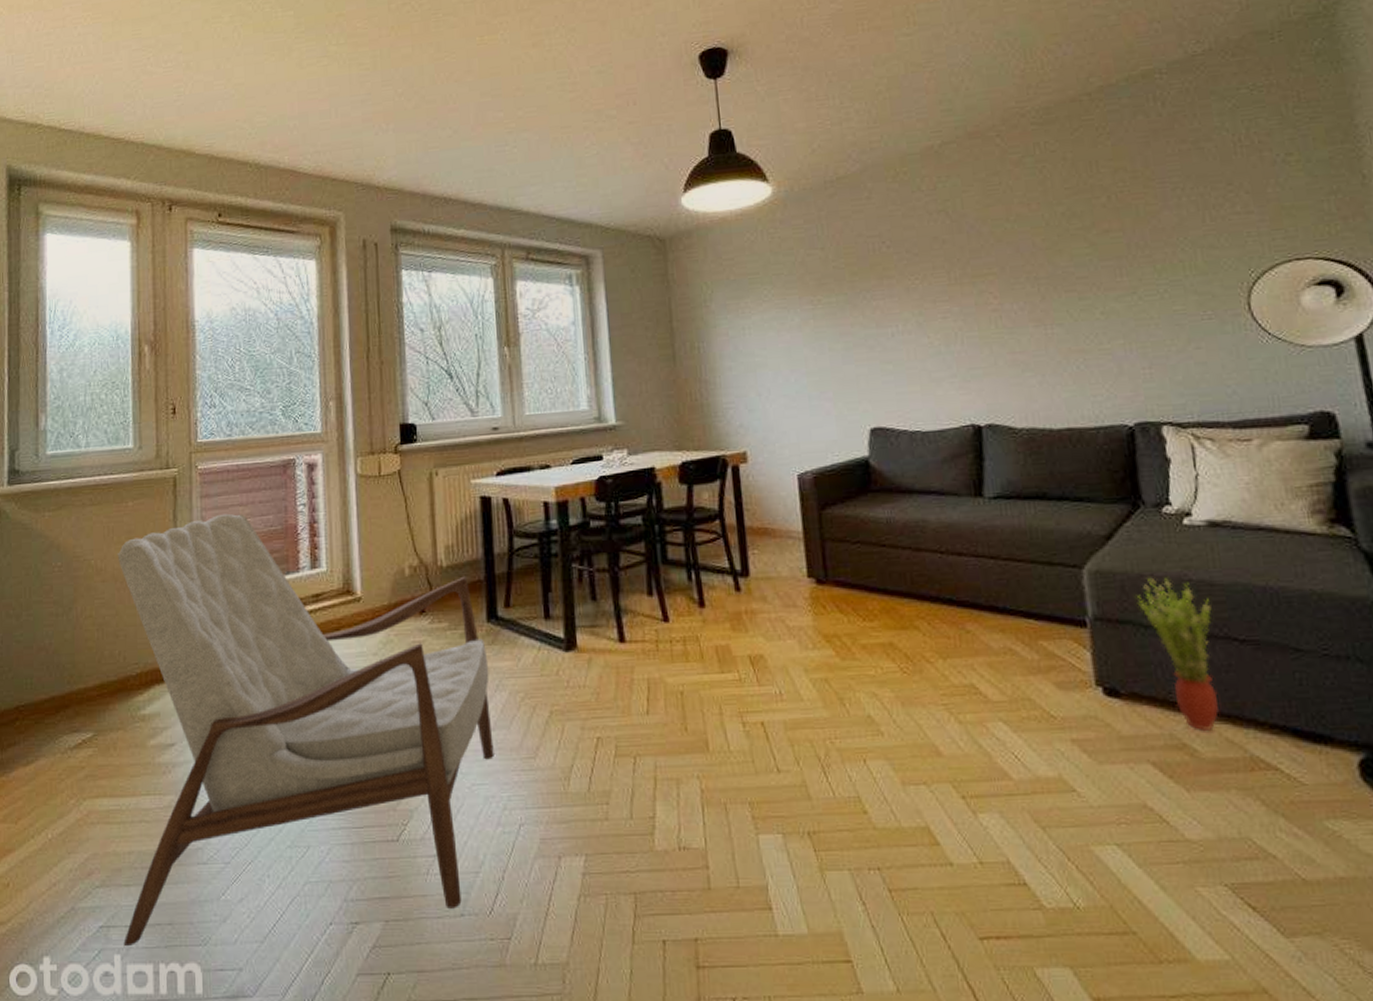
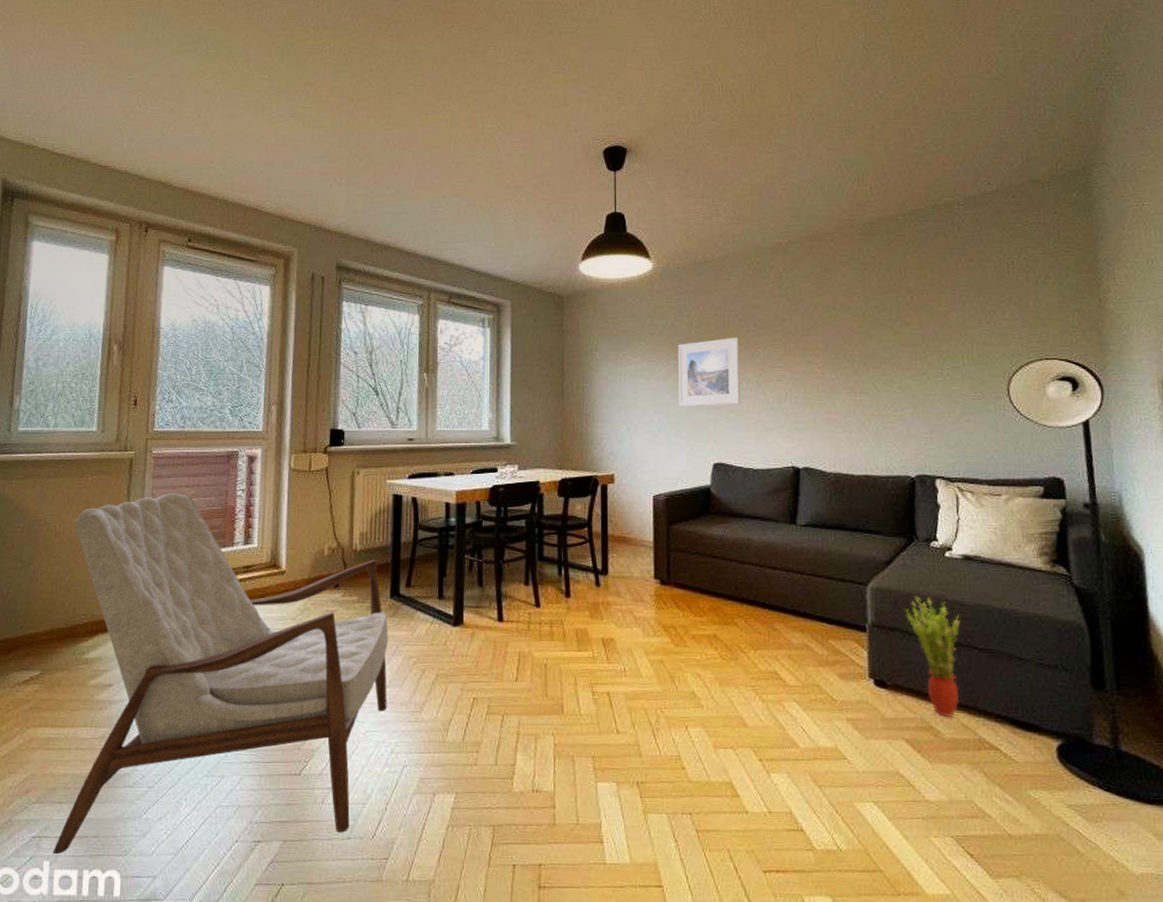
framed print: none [812,268,897,361] -> present [678,337,740,407]

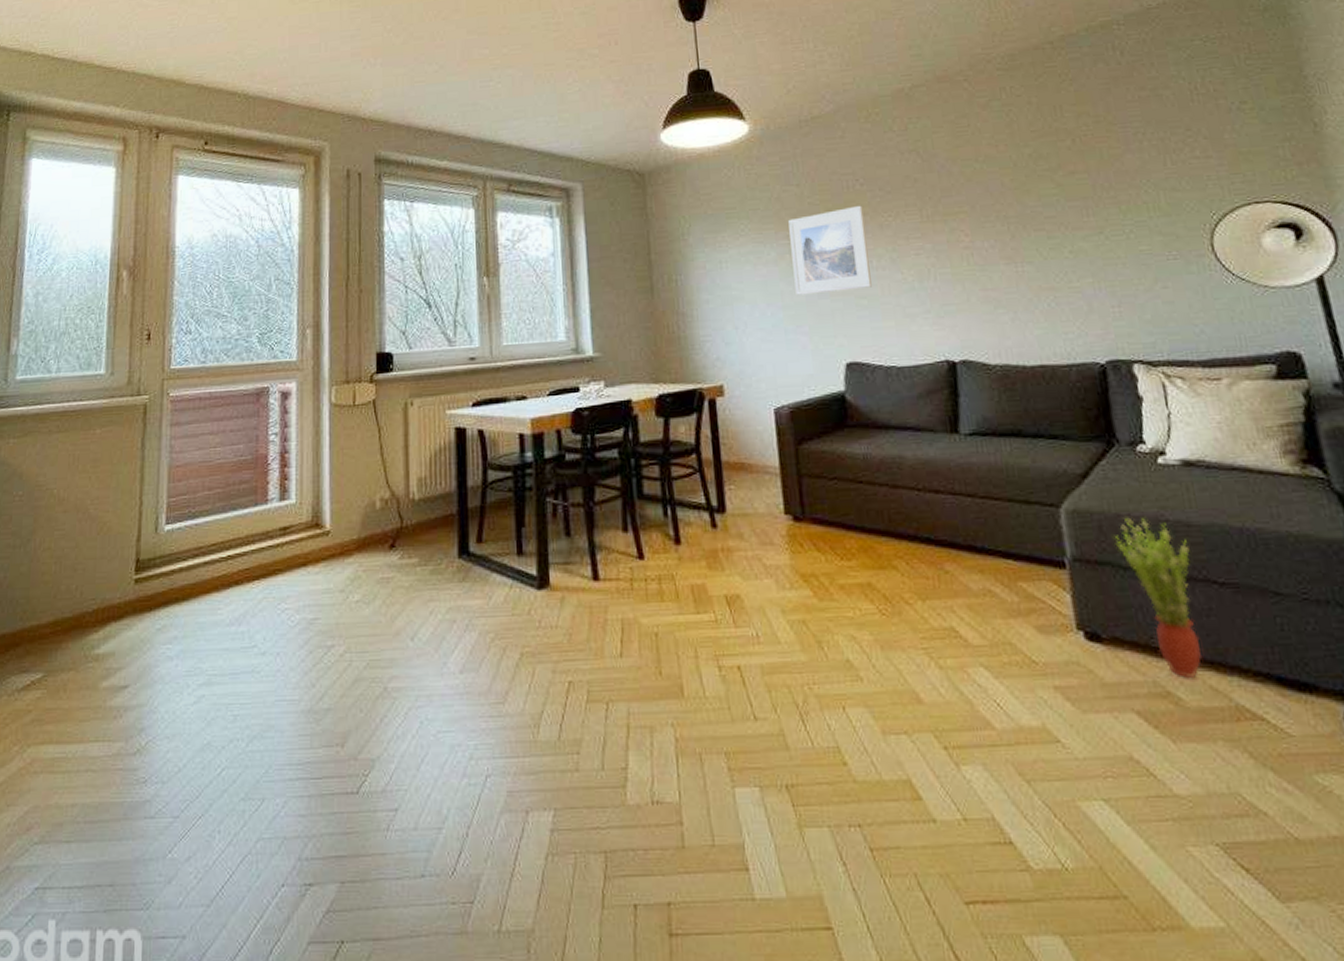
armchair: present [53,493,389,855] -> none [59,442,462,911]

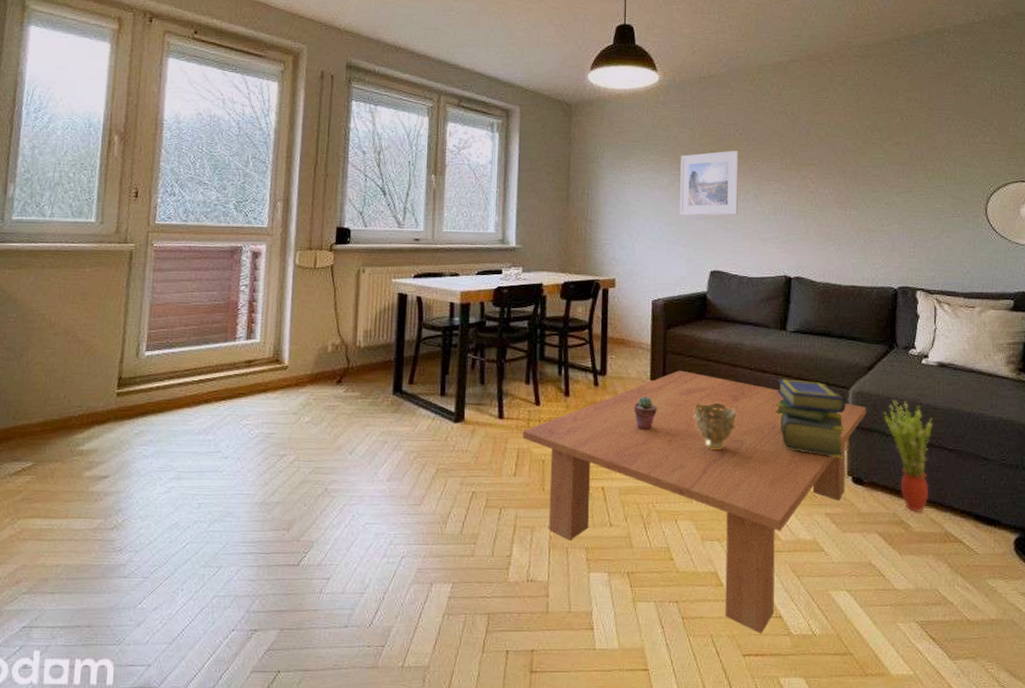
coffee table: none [626,498,1091,870] -> present [523,370,867,634]
potted succulent: none [766,536,799,584] -> present [633,396,657,431]
decorative bowl: none [848,540,910,606] -> present [694,403,737,451]
stack of books: none [957,499,1068,606] -> present [775,379,846,458]

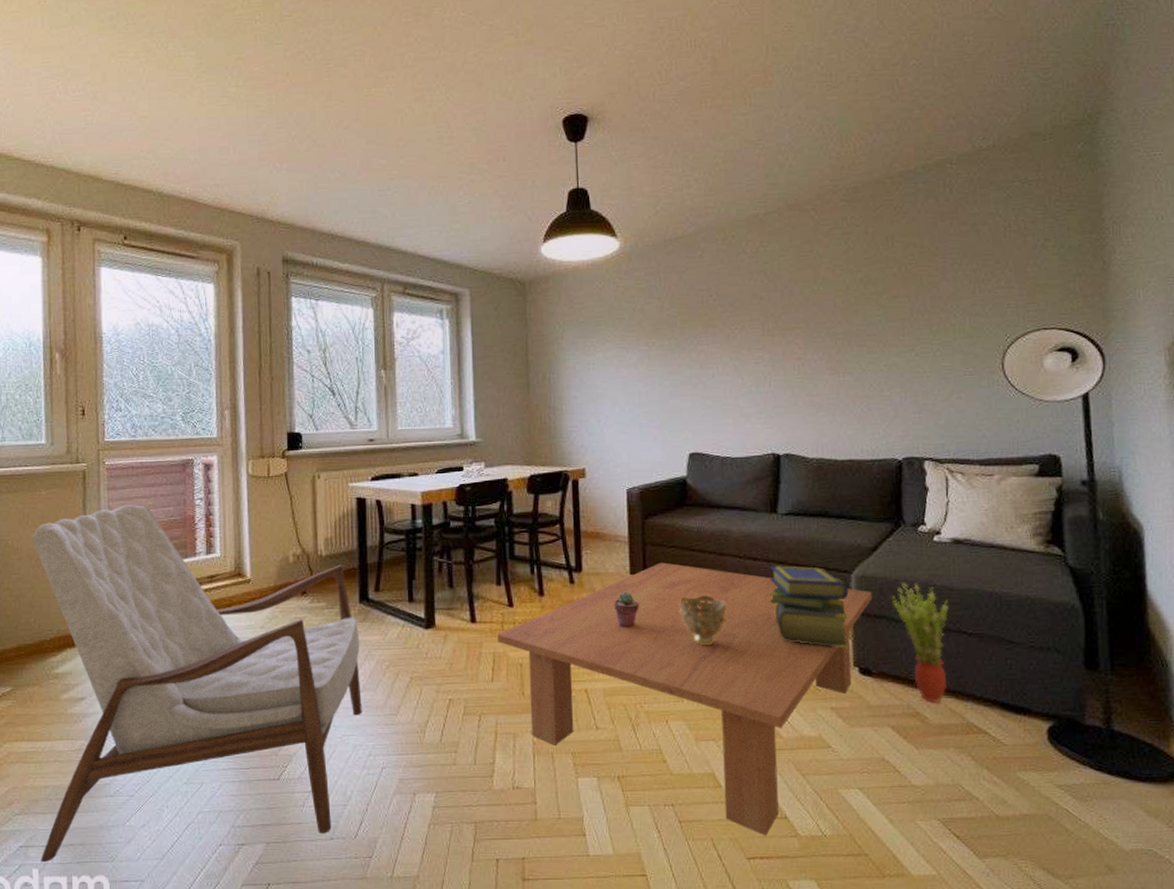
armchair: none [43,286,390,645] -> present [31,504,362,863]
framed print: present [679,150,739,216] -> none [649,318,716,395]

